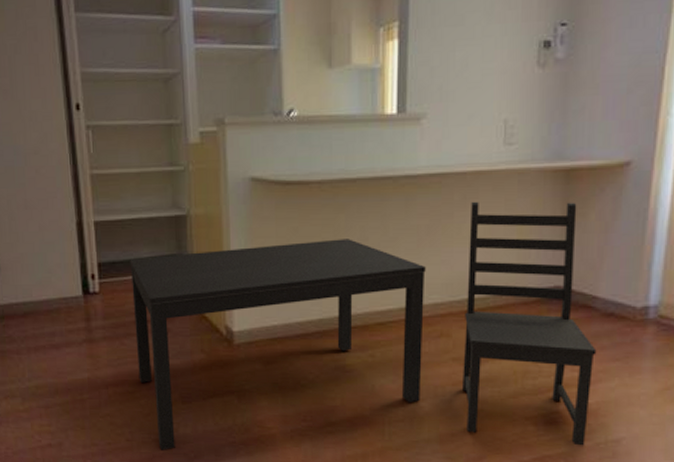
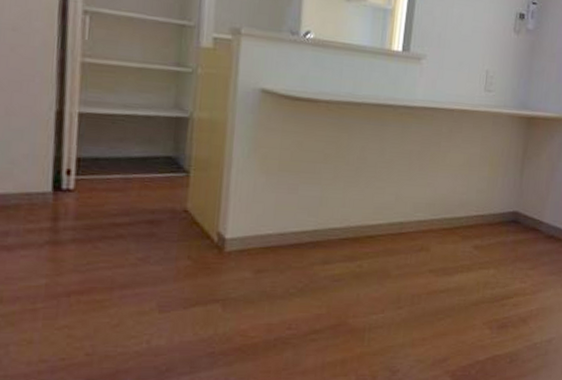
dining table: present [130,201,597,450] -> none [110,134,540,364]

